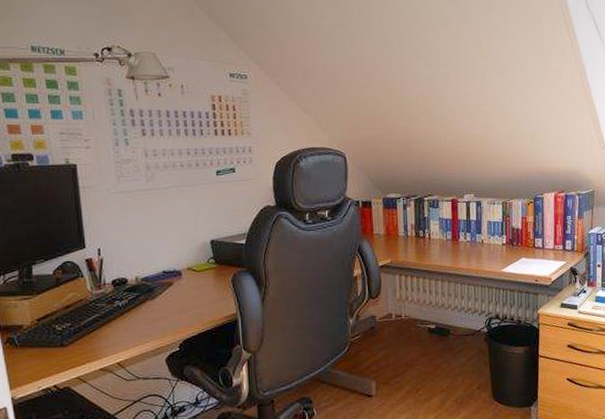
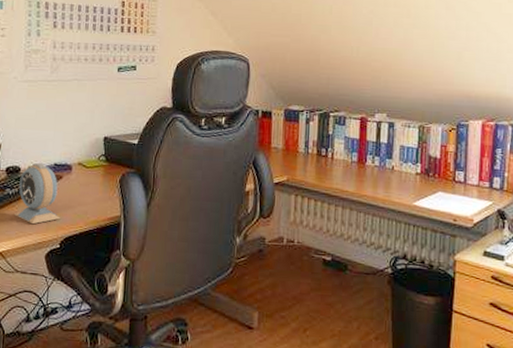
alarm clock: none [128,271,177,332] -> present [14,162,61,225]

